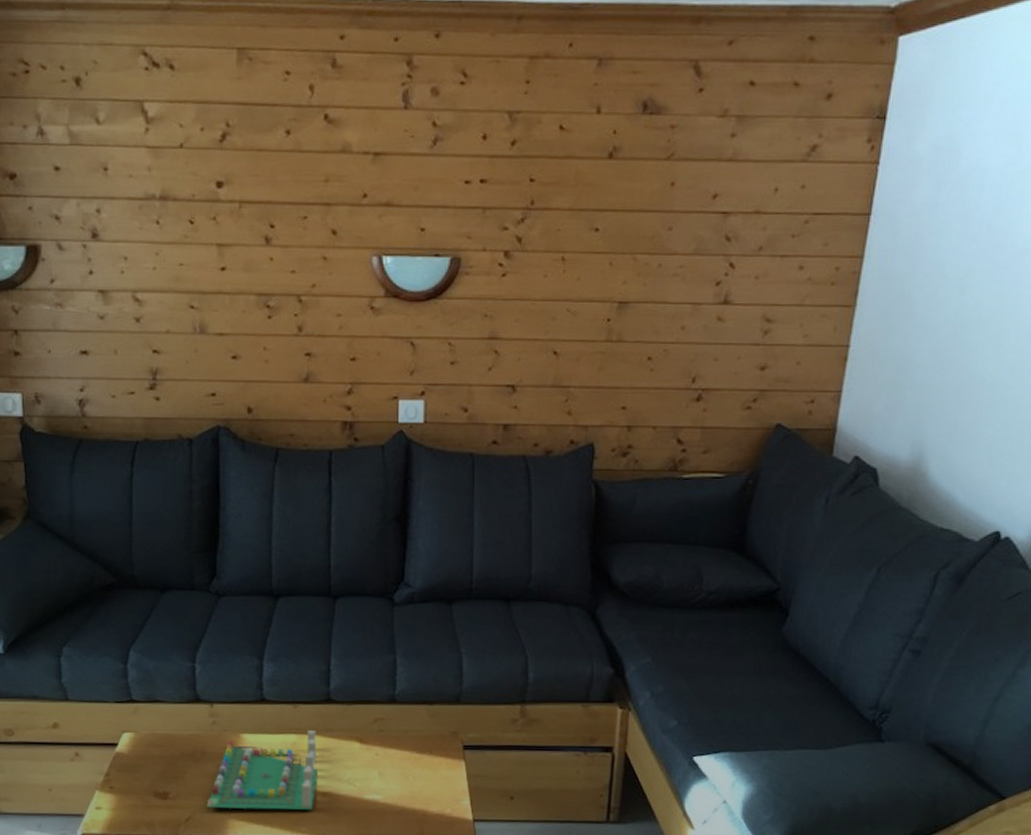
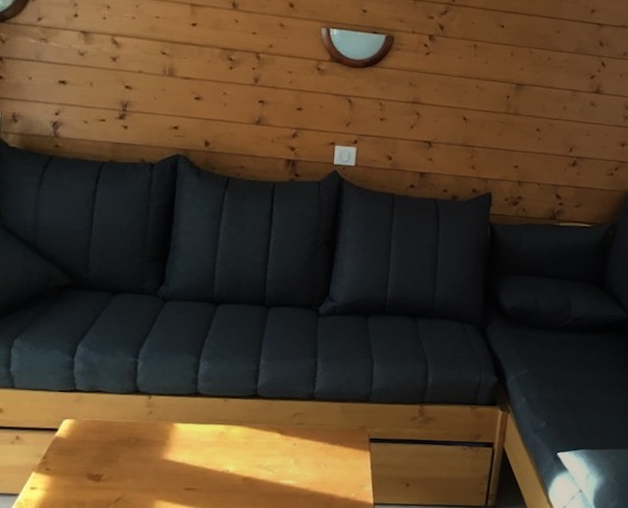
board game: present [206,730,318,810] -> none [136,422,242,493]

